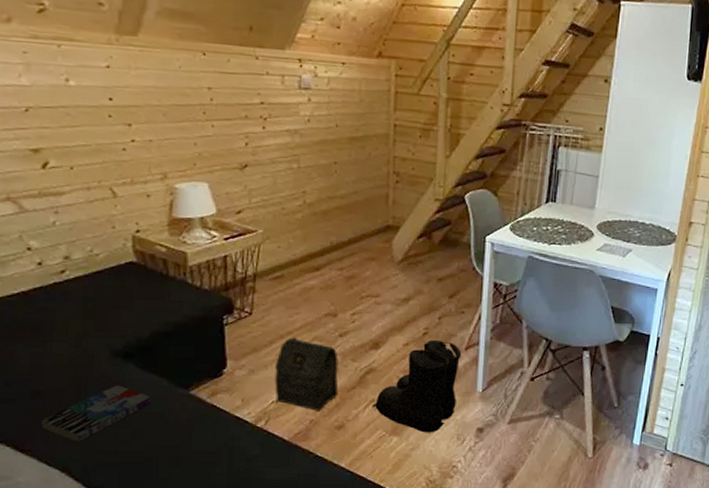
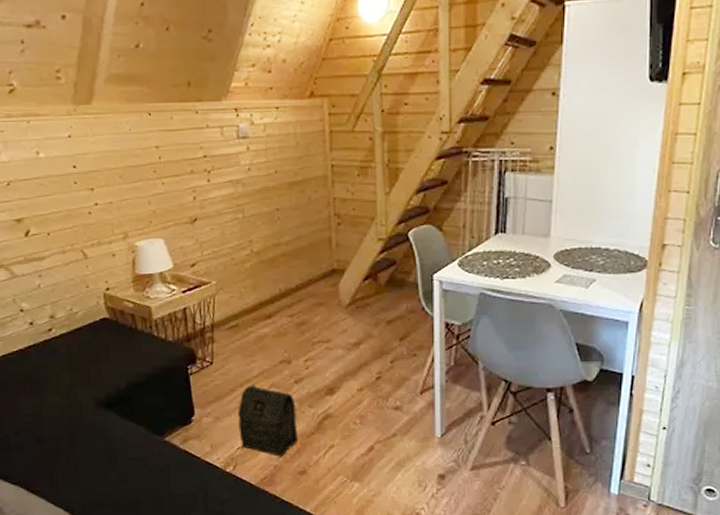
book: present [41,385,152,442] -> none [45,433,133,484]
boots: present [372,339,462,433] -> none [332,383,417,479]

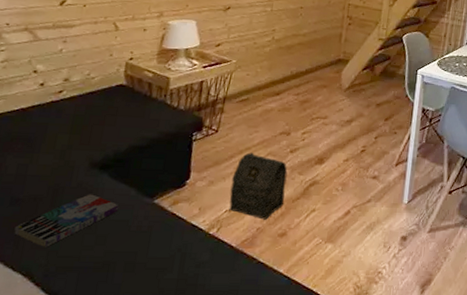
book: none [45,433,133,484] -> present [14,194,119,247]

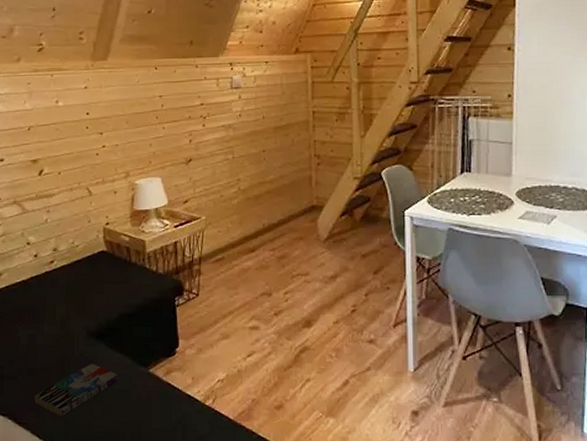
bag: present [229,152,288,220] -> none [220,317,276,390]

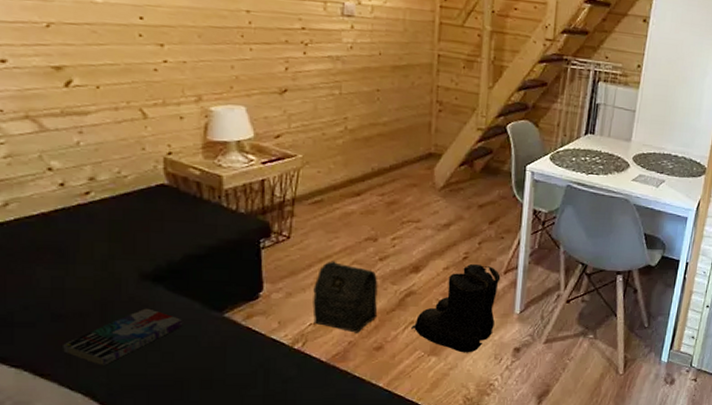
bag: none [220,317,276,390] -> present [312,261,378,333]
boots: none [308,316,390,415] -> present [411,263,501,353]

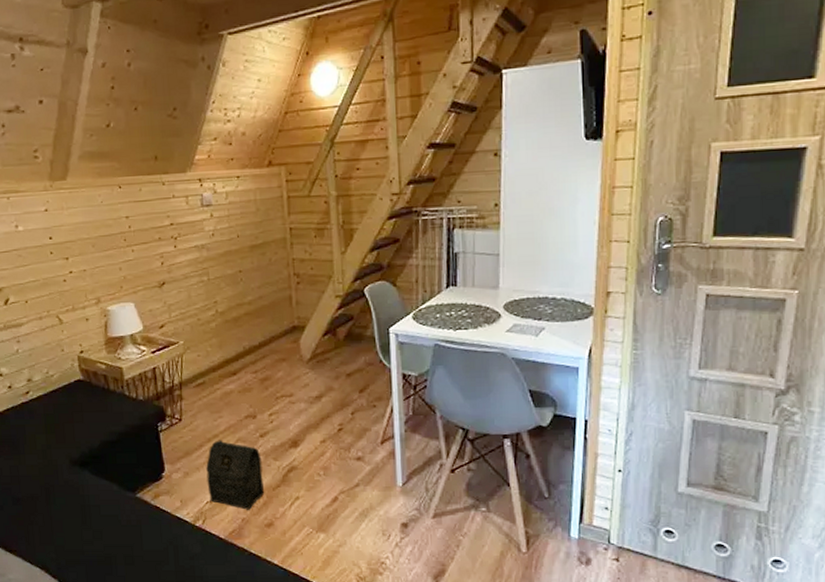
book: present [63,308,183,365] -> none [22,491,106,543]
boots: present [411,263,501,353] -> none [297,435,378,529]

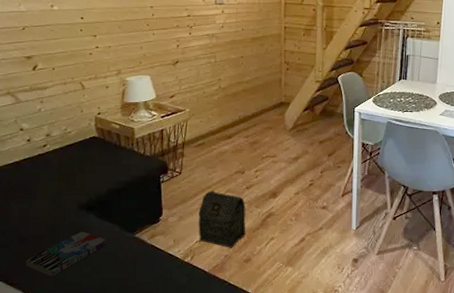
book: none [22,491,106,543] -> present [26,231,107,277]

